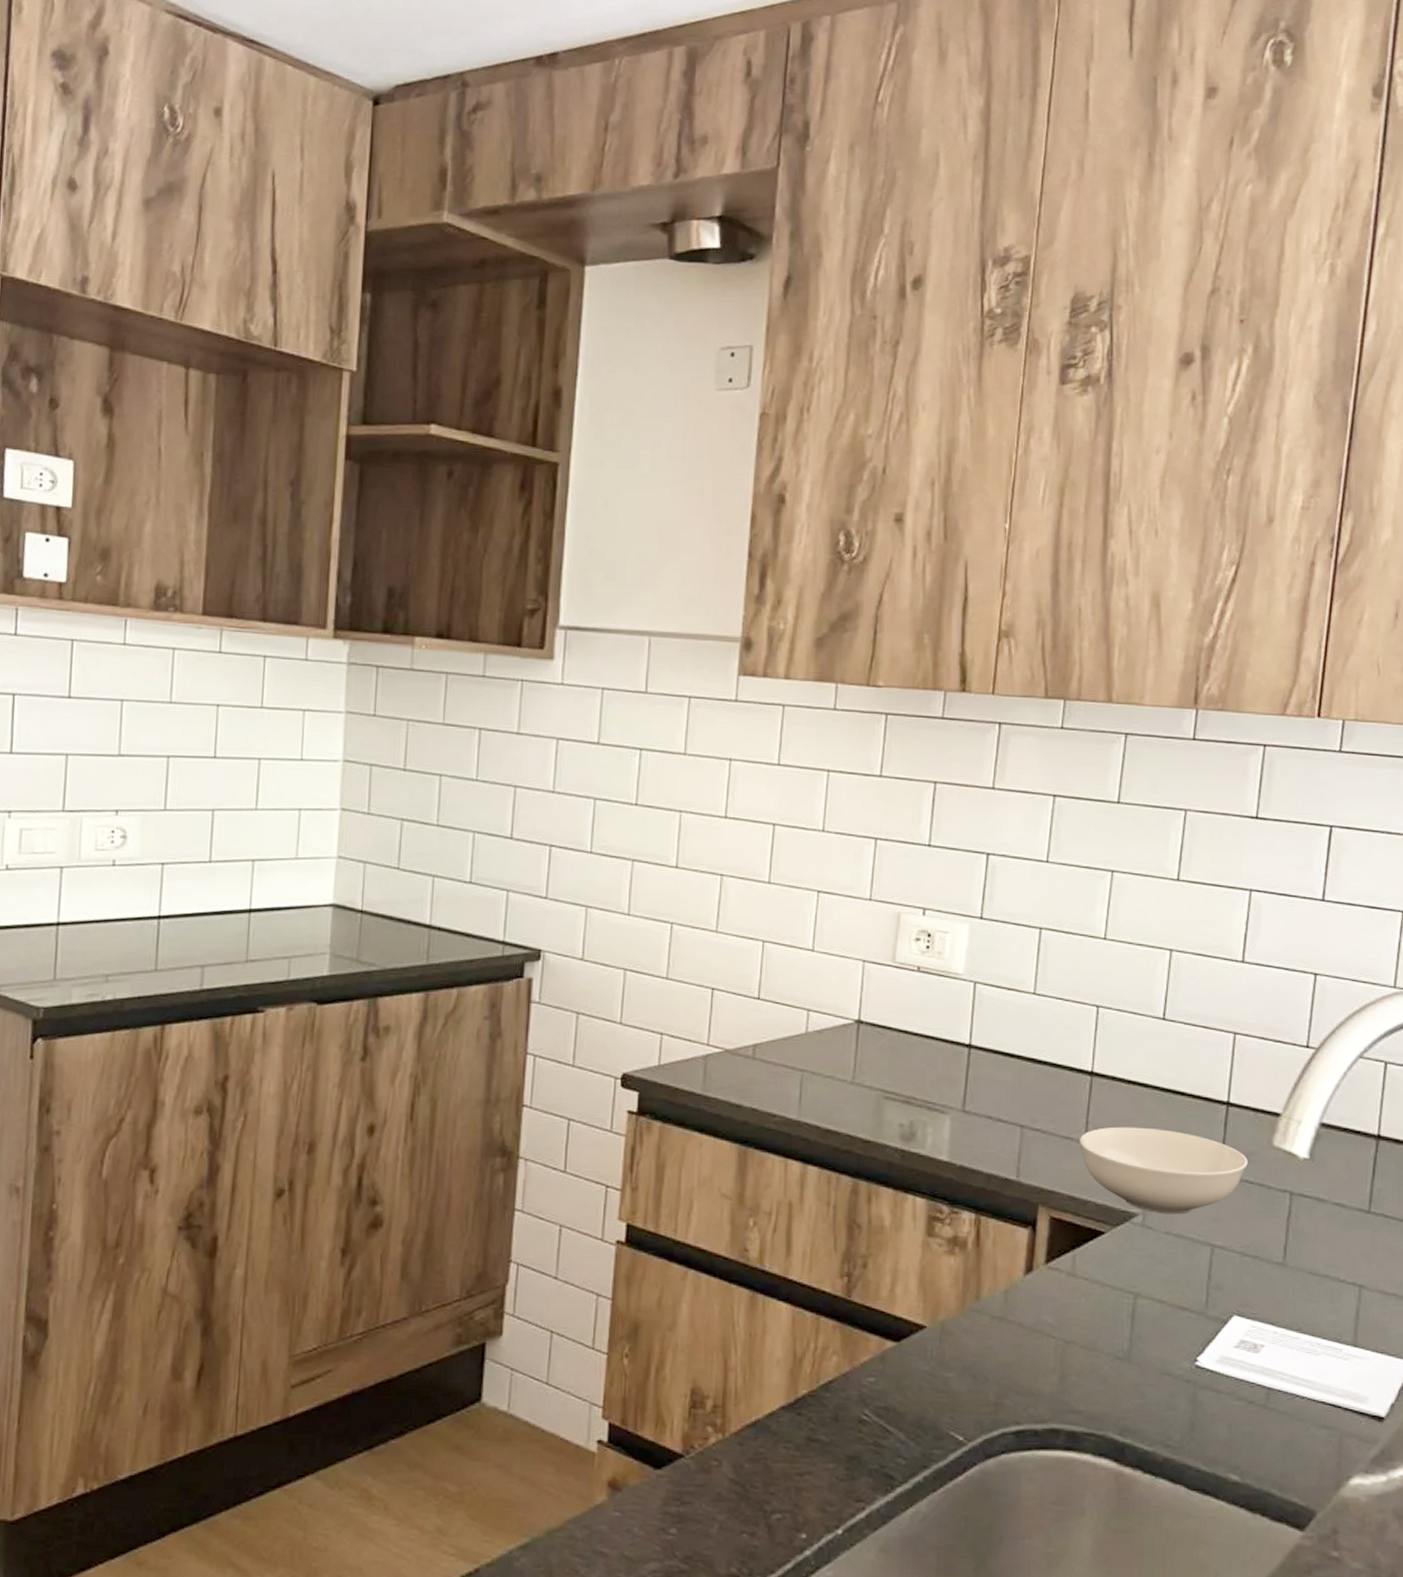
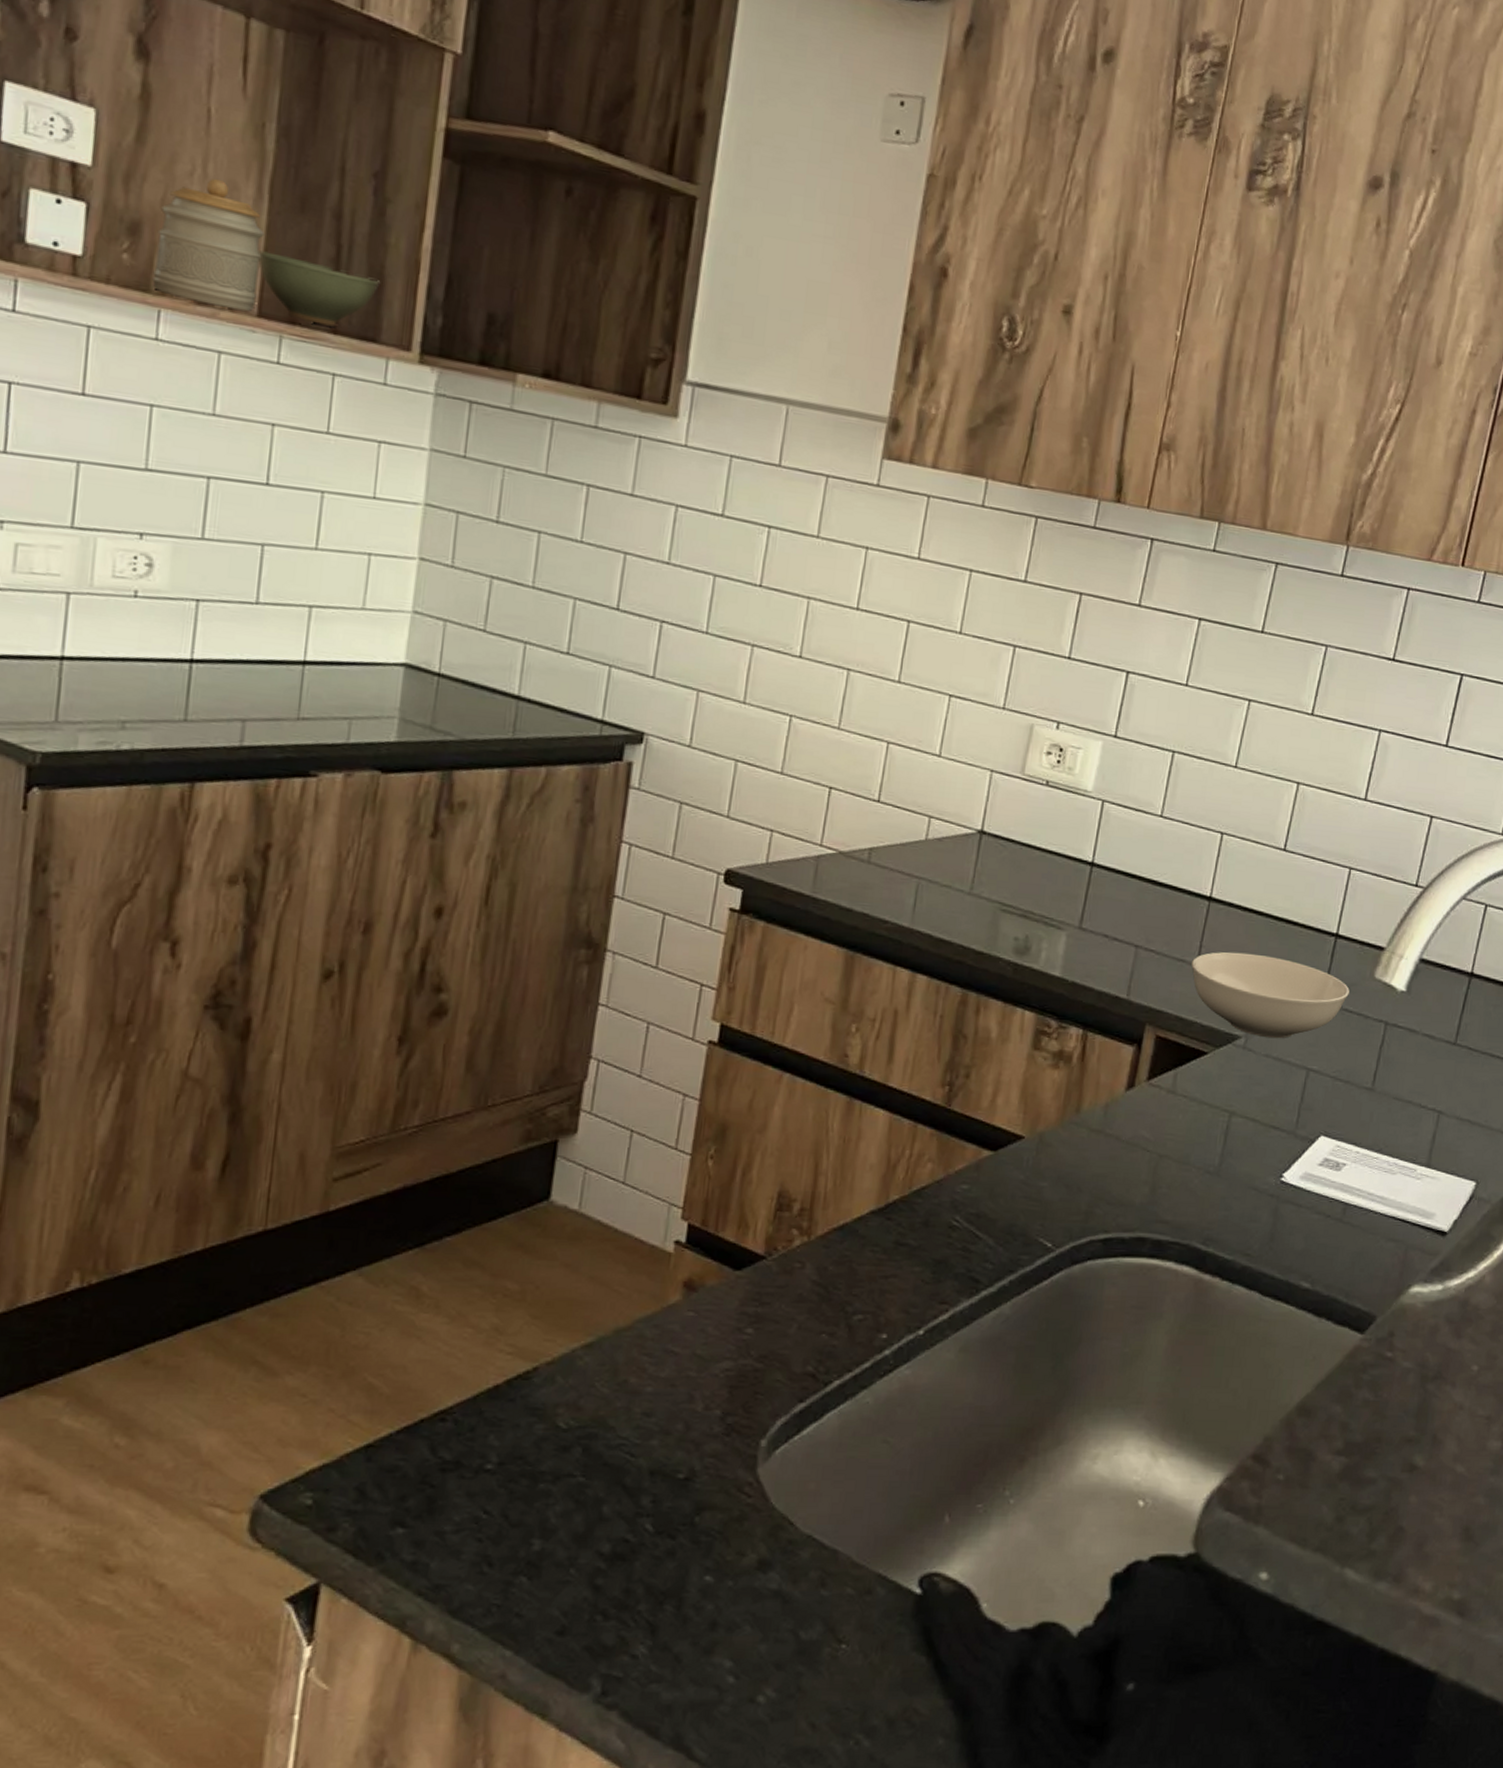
jar: none [120,503,206,612] -> present [152,178,265,312]
bowl: none [201,559,300,616] -> present [257,250,381,327]

